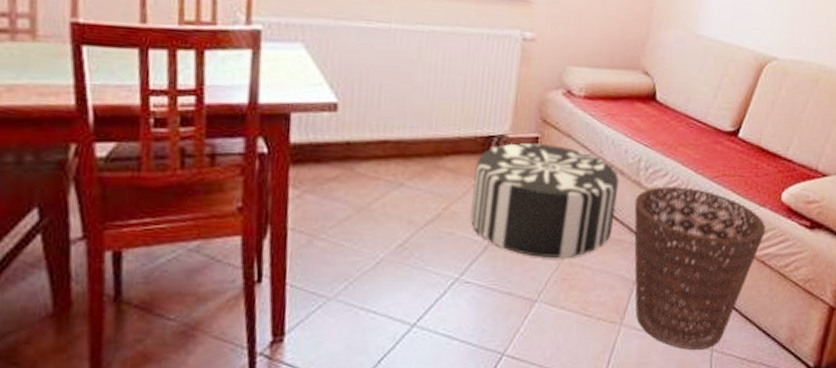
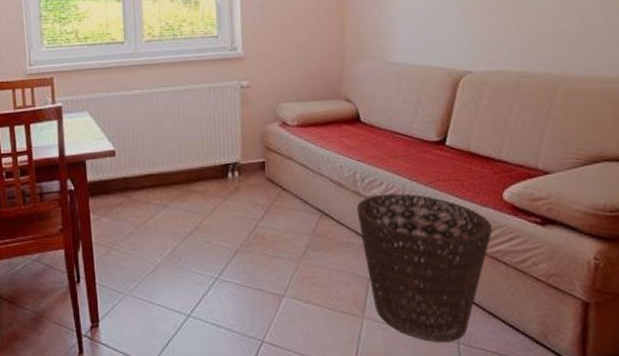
pouf: present [470,143,619,257] -> none [218,167,340,259]

